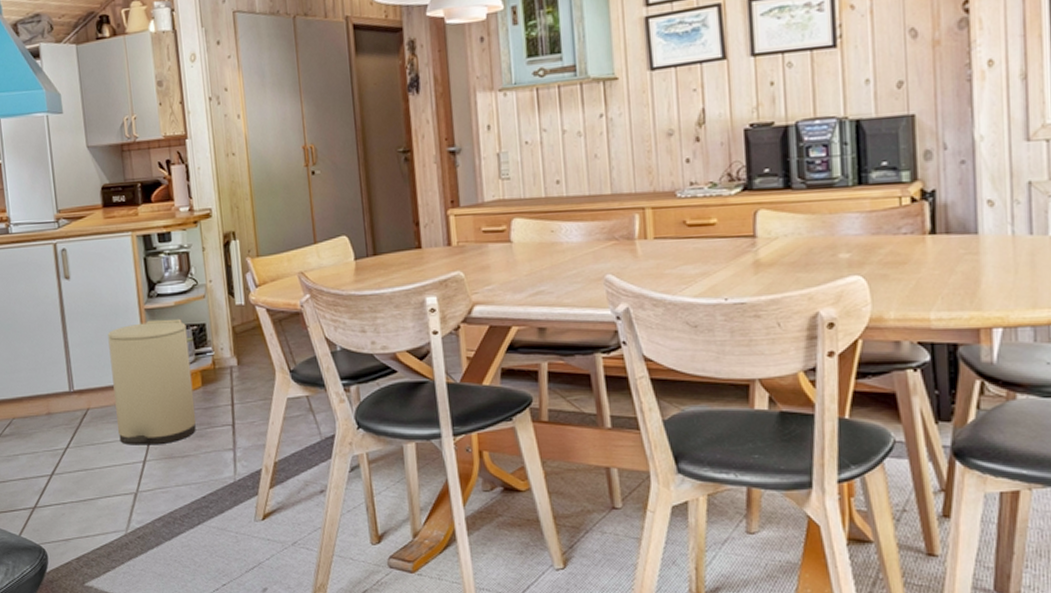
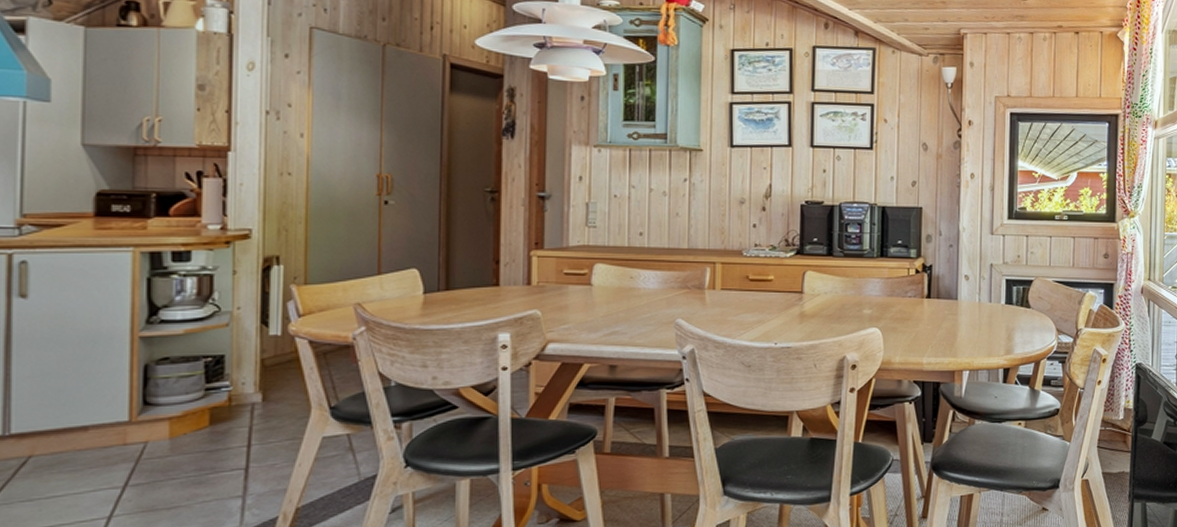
pedal bin: present [107,318,197,445] -> none [75,349,197,499]

